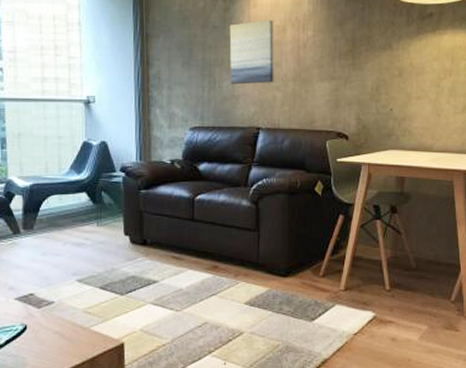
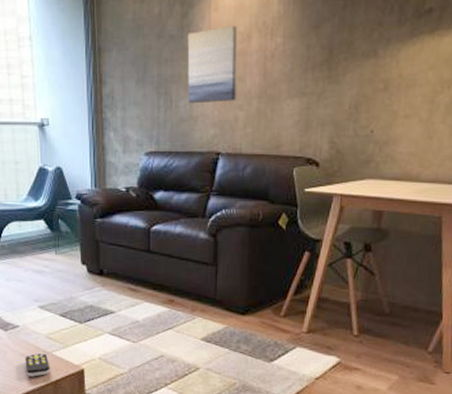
remote control: none [59,329,87,356] -> present [25,353,50,377]

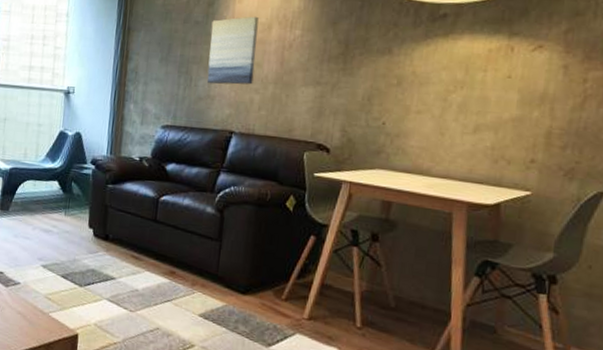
remote control: present [25,353,50,377] -> none [20,312,45,337]

